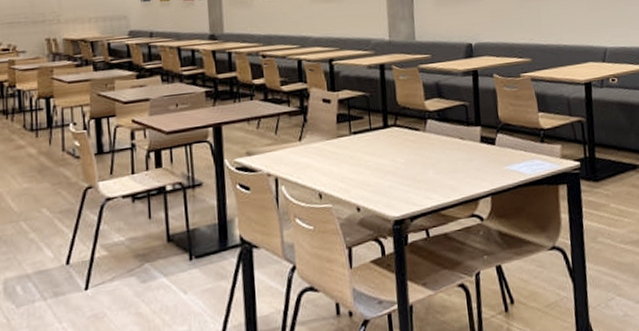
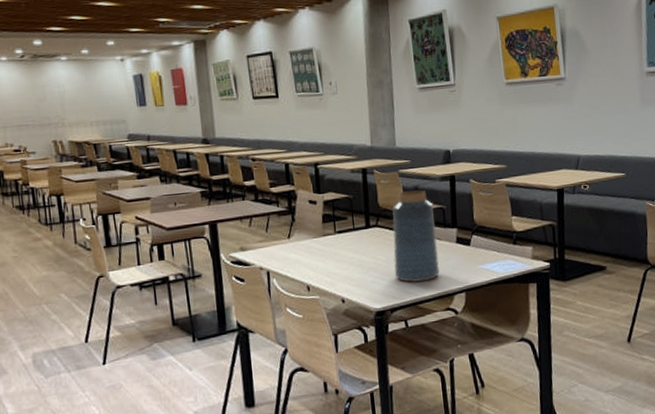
vase: none [412,86,463,187] -> present [392,190,440,282]

